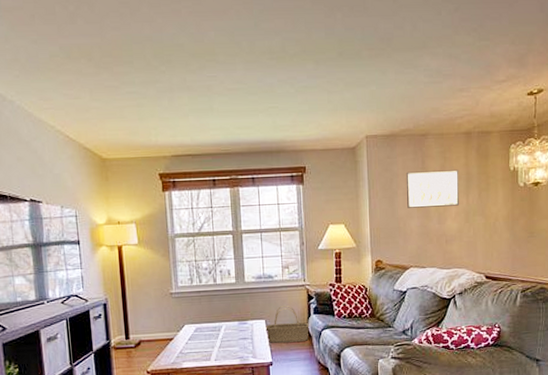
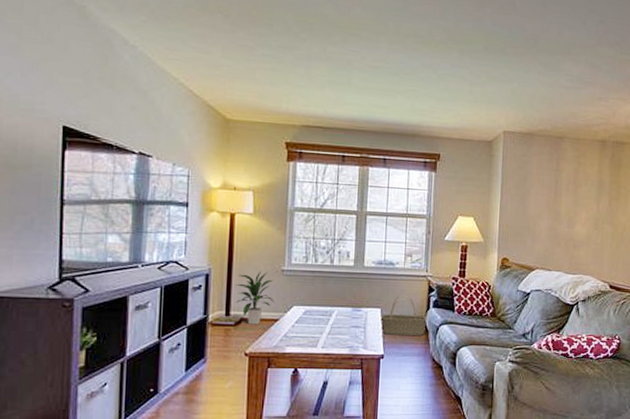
indoor plant: none [130,296,167,345] -> present [235,271,274,325]
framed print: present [407,169,460,208] -> none [538,172,591,212]

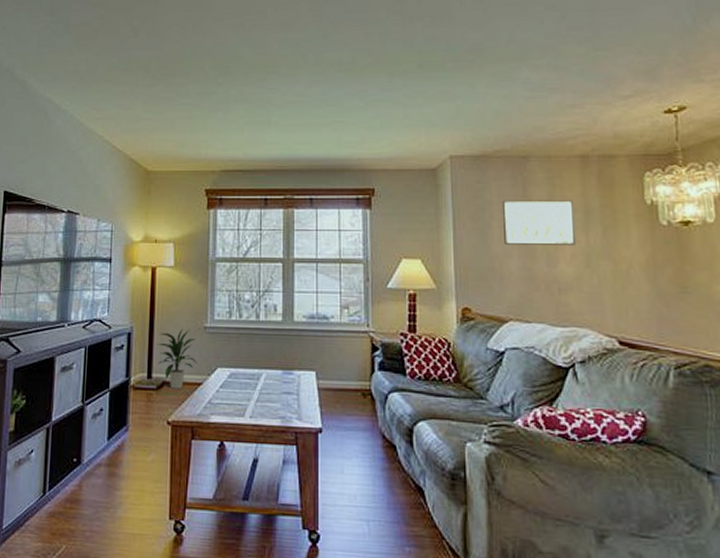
basket: present [380,294,427,336] -> none [316,354,372,406]
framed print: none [538,172,591,212] -> present [503,200,577,245]

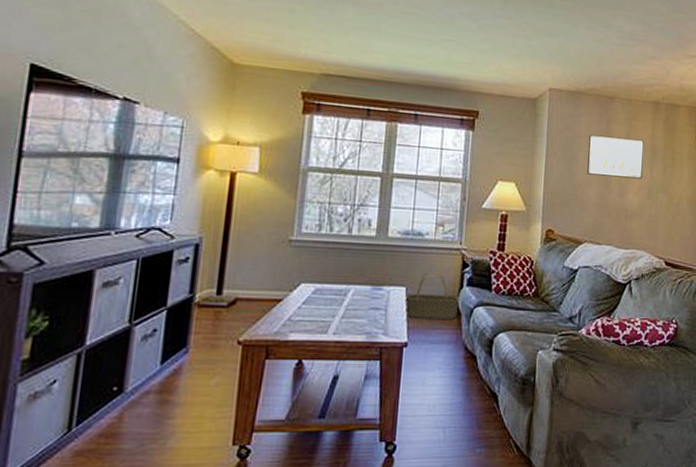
indoor plant: present [157,328,197,389] -> none [230,241,279,306]
basket: none [316,354,372,406] -> present [405,270,460,320]

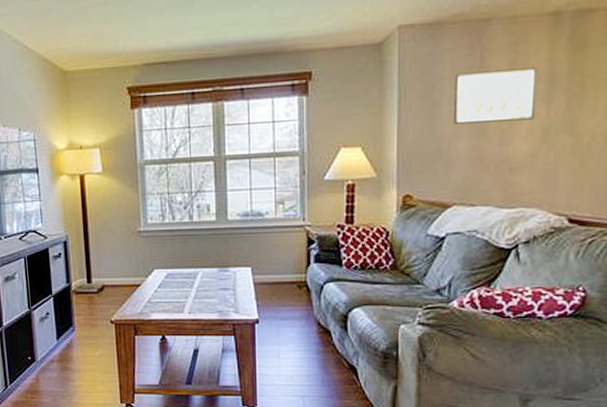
basket: present [405,270,460,320] -> none [251,250,308,298]

